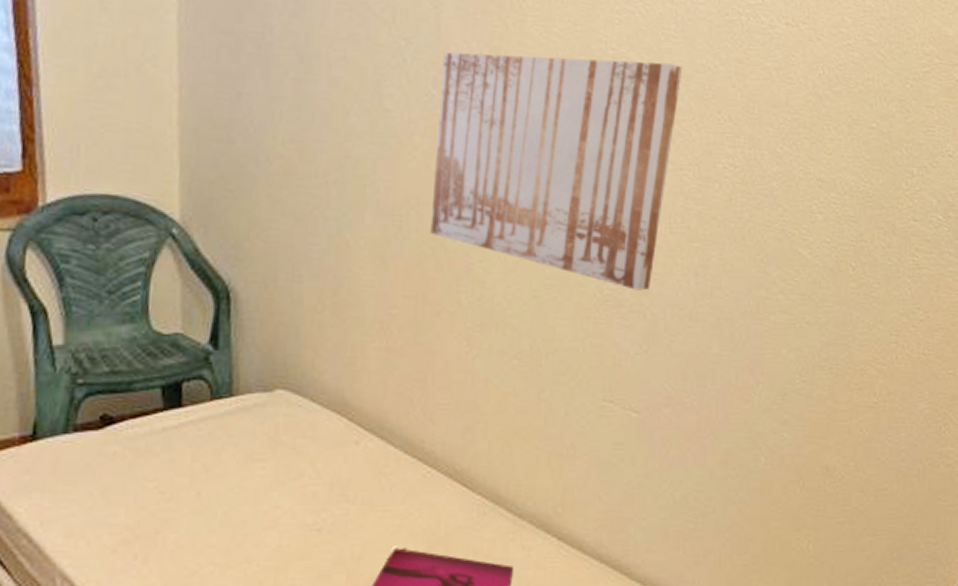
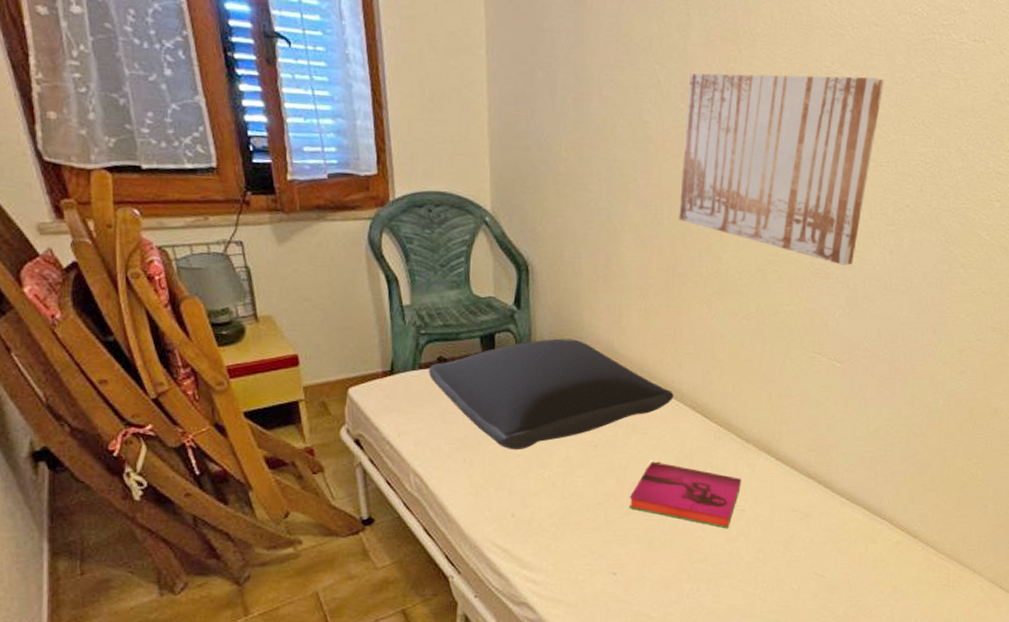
pillow: none [86,387,424,540] -> present [428,338,674,450]

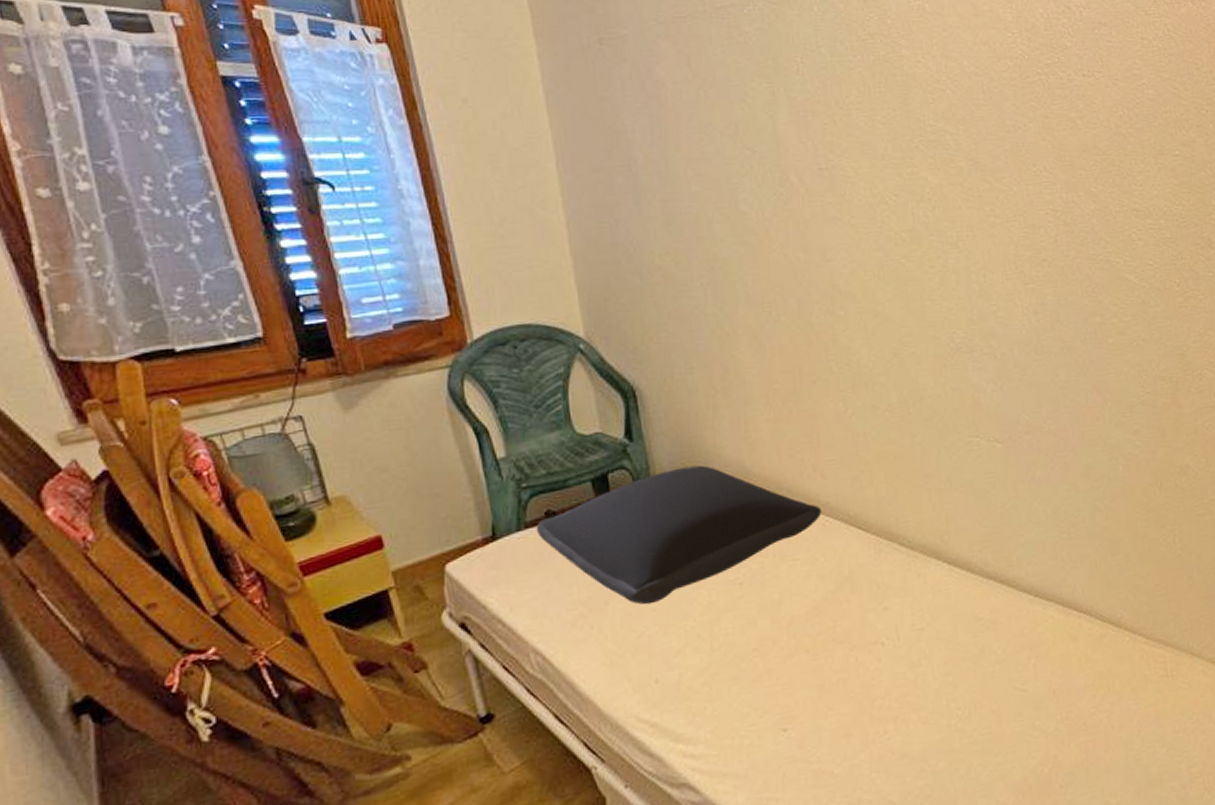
hardback book: present [628,461,741,529] -> none [788,590,914,655]
wall art: present [679,73,885,266] -> none [784,129,996,335]

